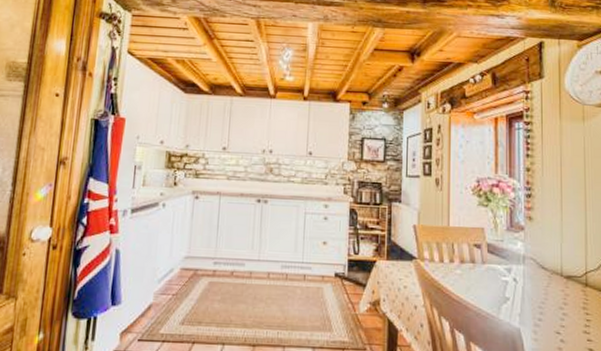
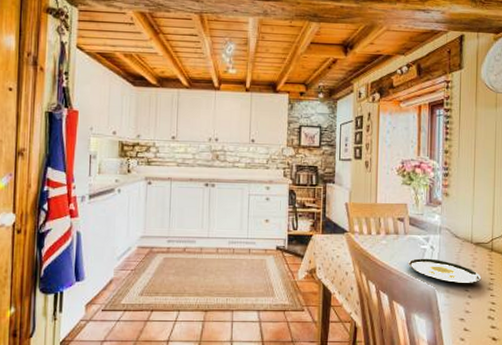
plate: none [486,292,576,325] -> present [407,258,482,284]

